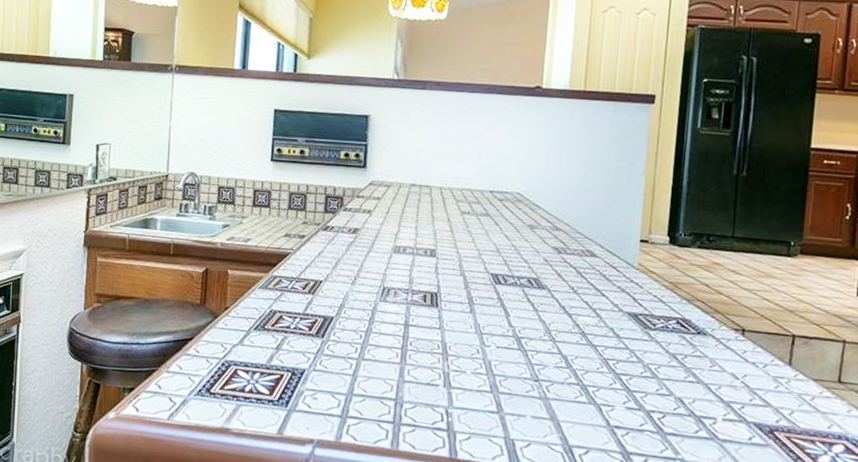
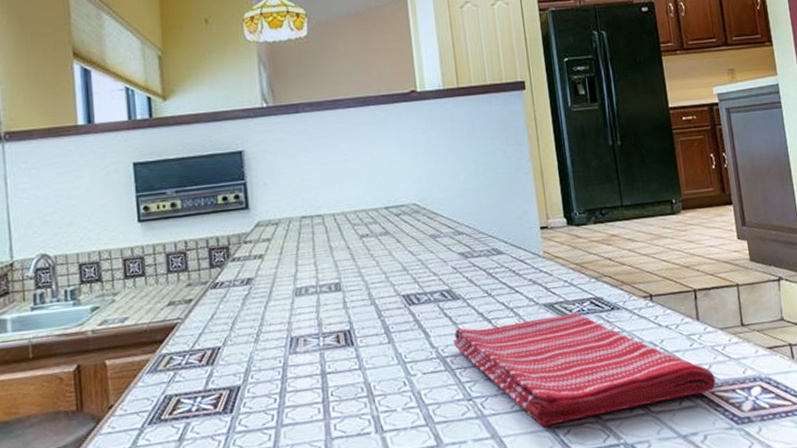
dish towel: none [530,315,795,436] -> present [453,312,716,427]

